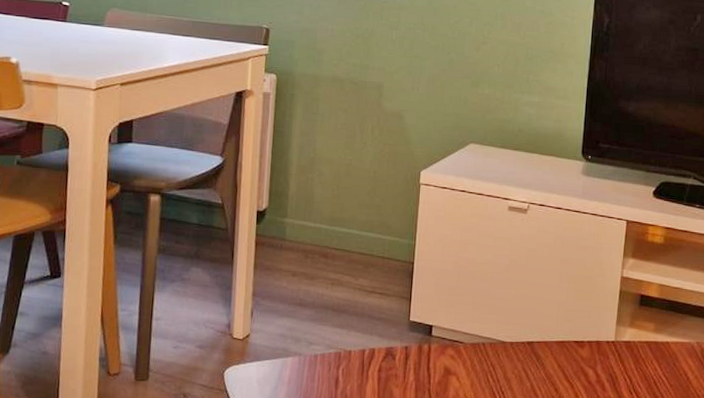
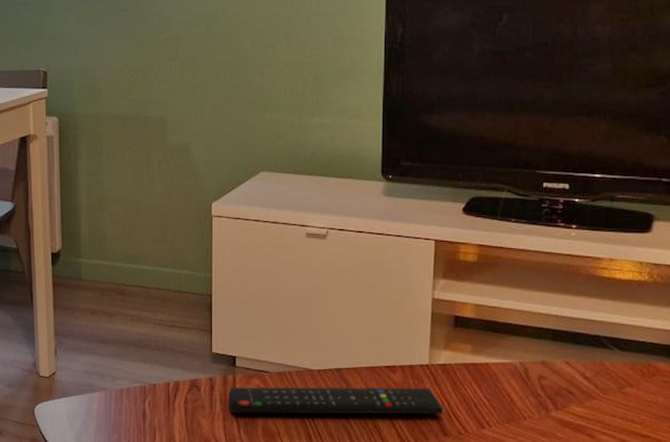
remote control: none [422,357,625,390] -> present [229,388,443,414]

